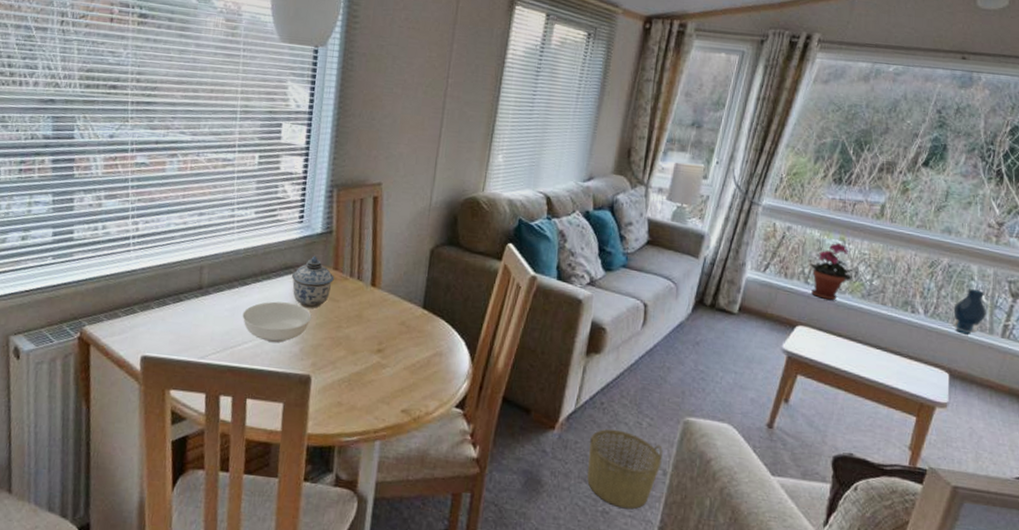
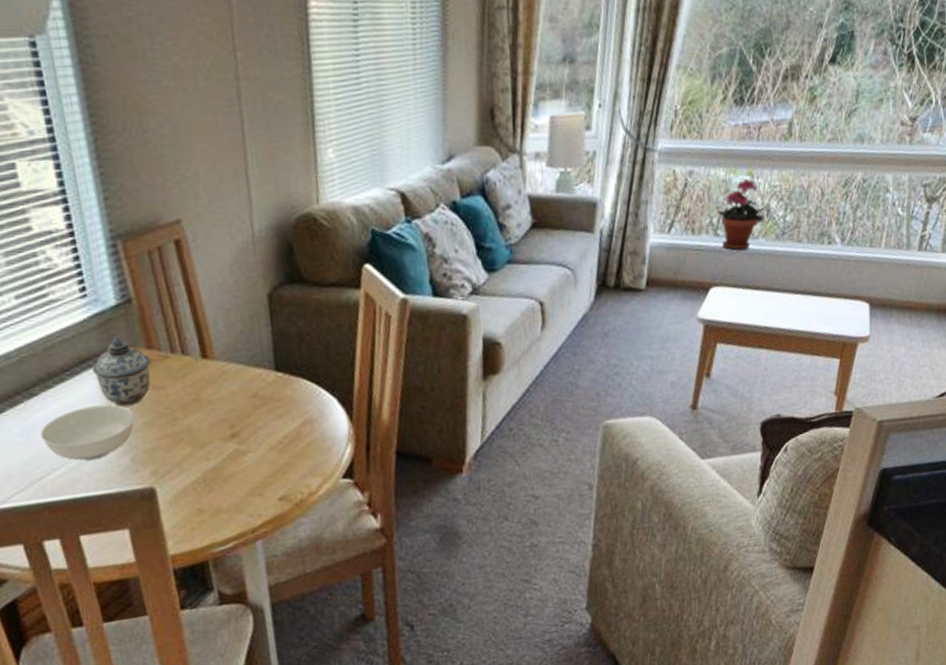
basket: present [587,428,663,510] -> none [503,453,586,537]
vase: present [952,289,987,335] -> none [869,202,904,257]

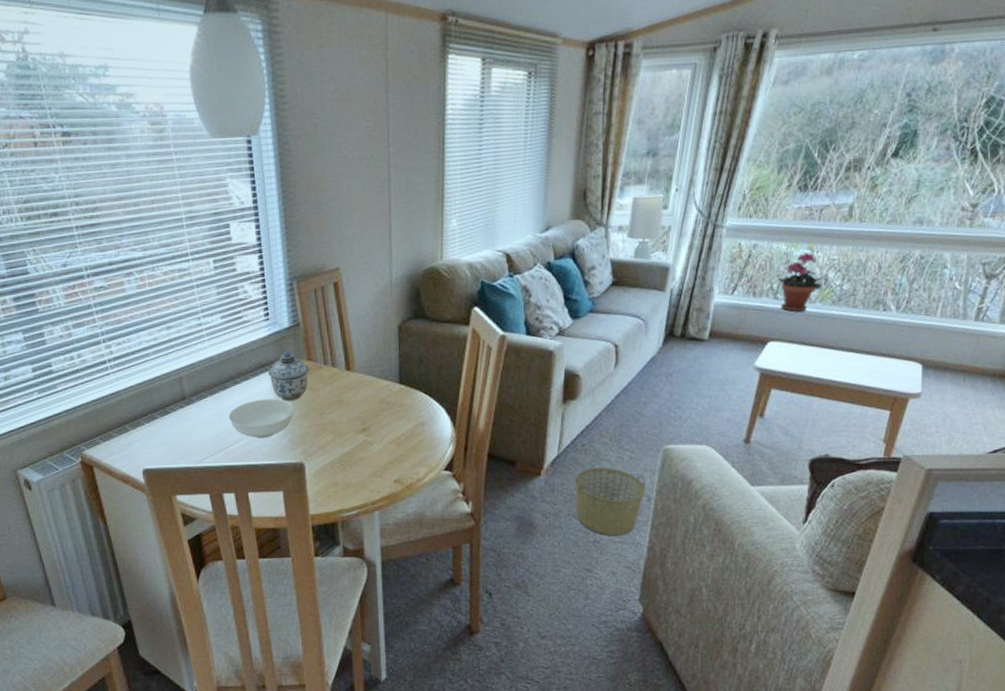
basket: none [503,453,586,537] -> present [574,467,645,536]

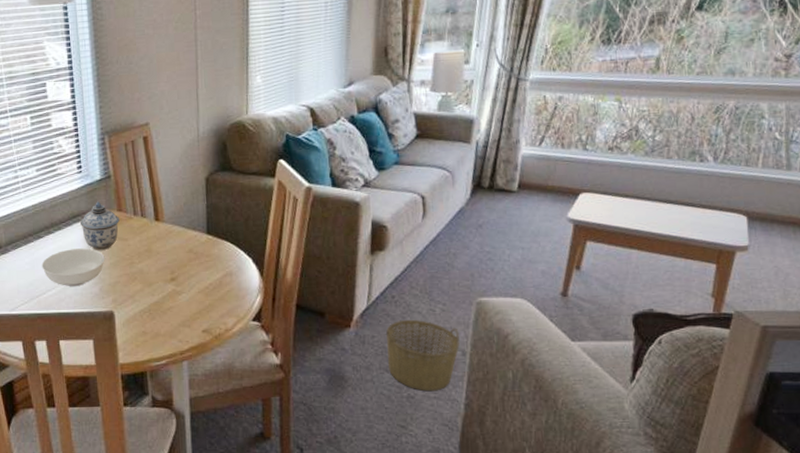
potted plant: present [778,252,822,312] -> none [586,103,633,163]

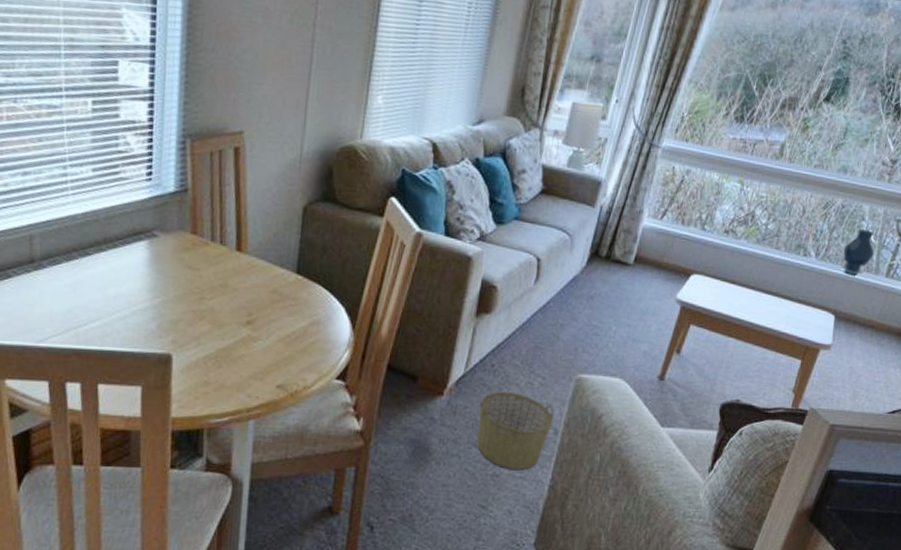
bowl: present [42,248,105,287] -> none [85,273,169,320]
lidded jar: present [79,201,120,250] -> none [141,218,193,279]
vase: none [745,127,783,175] -> present [841,229,875,276]

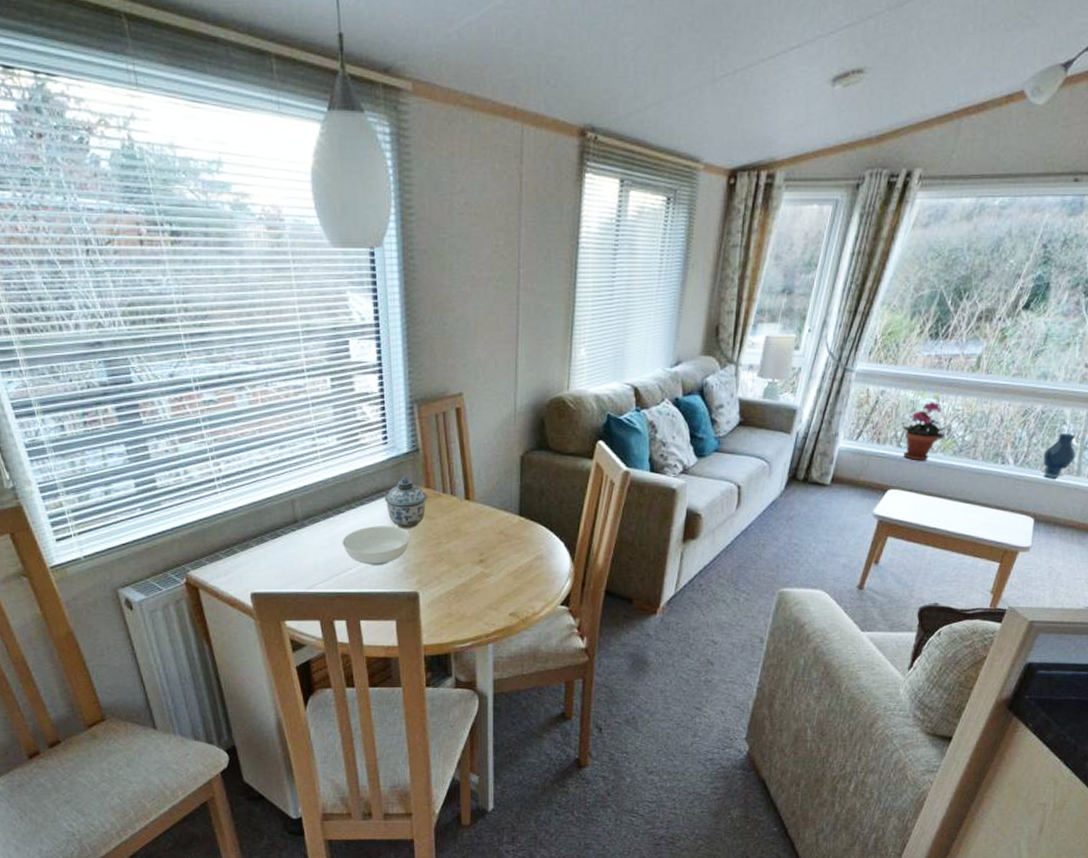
bowl: none [85,273,169,320] -> present [342,526,411,566]
lidded jar: none [141,218,193,279] -> present [384,476,427,528]
basket: present [477,391,554,471] -> none [690,607,759,676]
potted plant: none [707,185,749,247] -> present [903,401,945,461]

